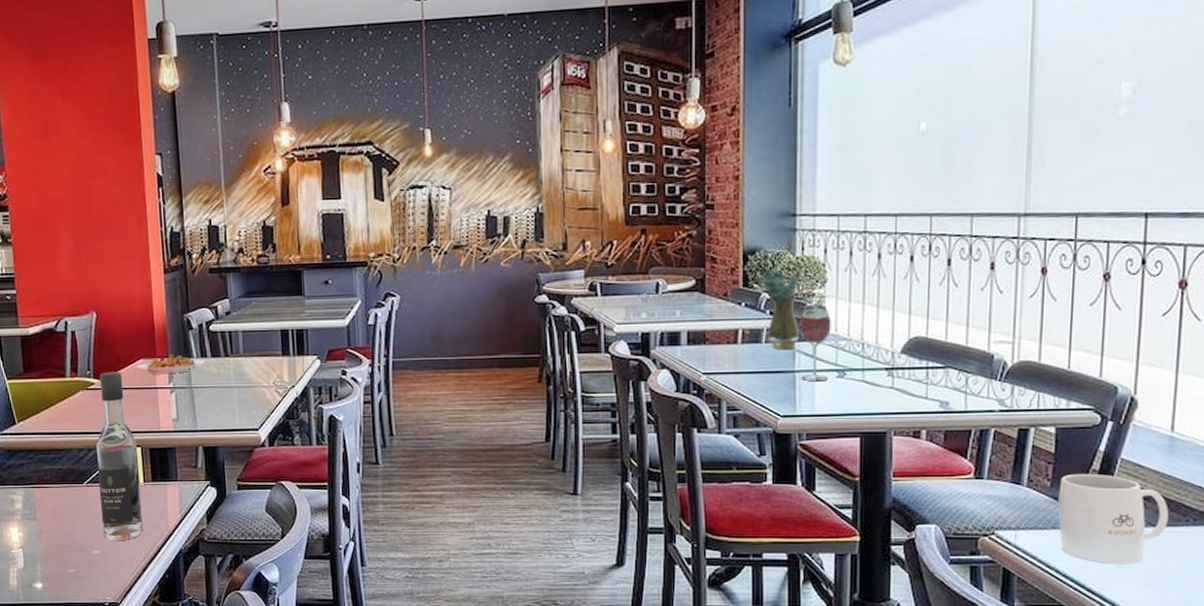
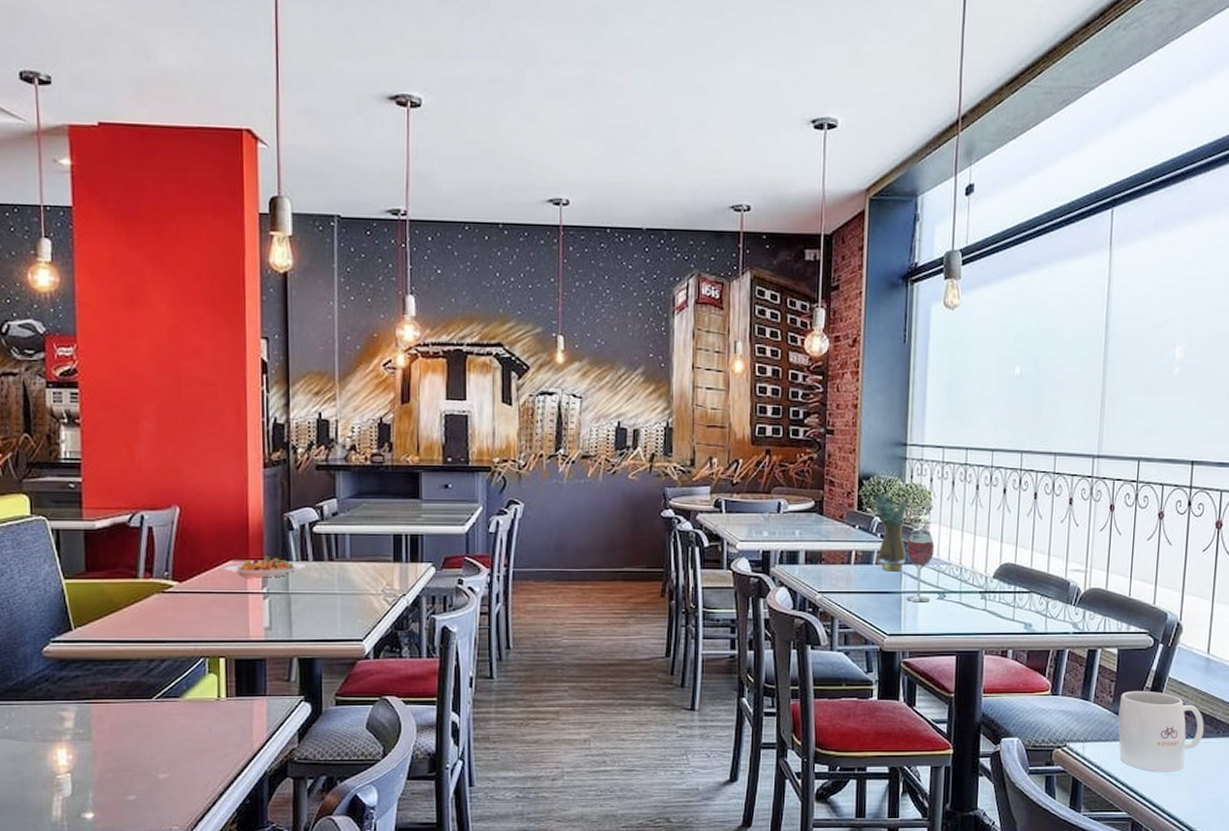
bottle: present [96,371,143,541] -> none [170,573,222,764]

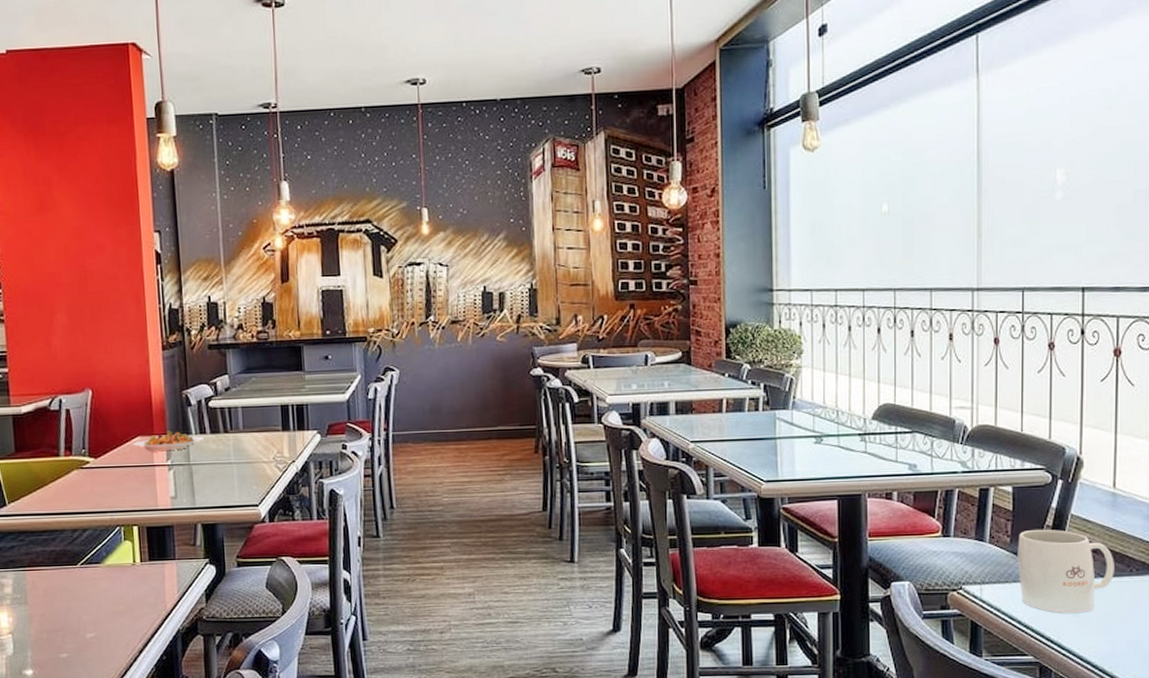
vase: present [873,490,907,572] -> none [742,338,779,418]
wineglass: present [906,530,935,603] -> none [779,375,808,448]

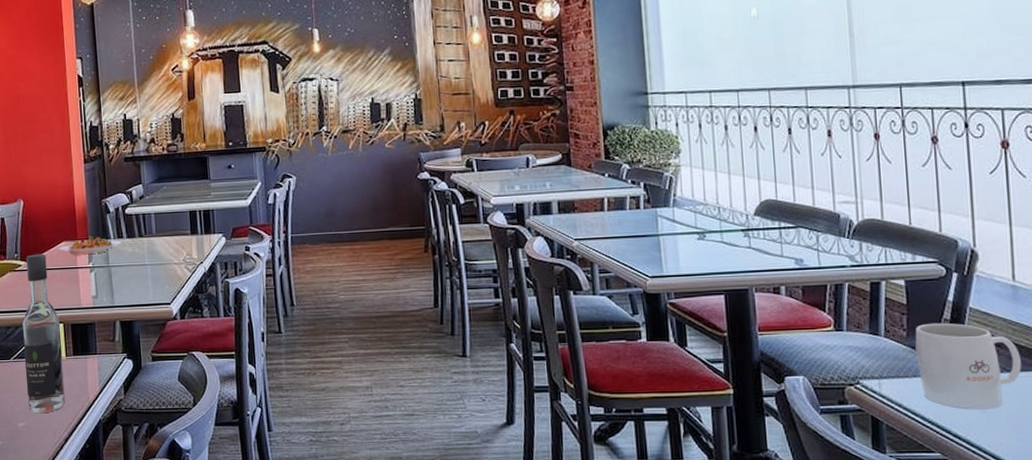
bottle: none [91,449,140,624] -> present [22,253,65,414]

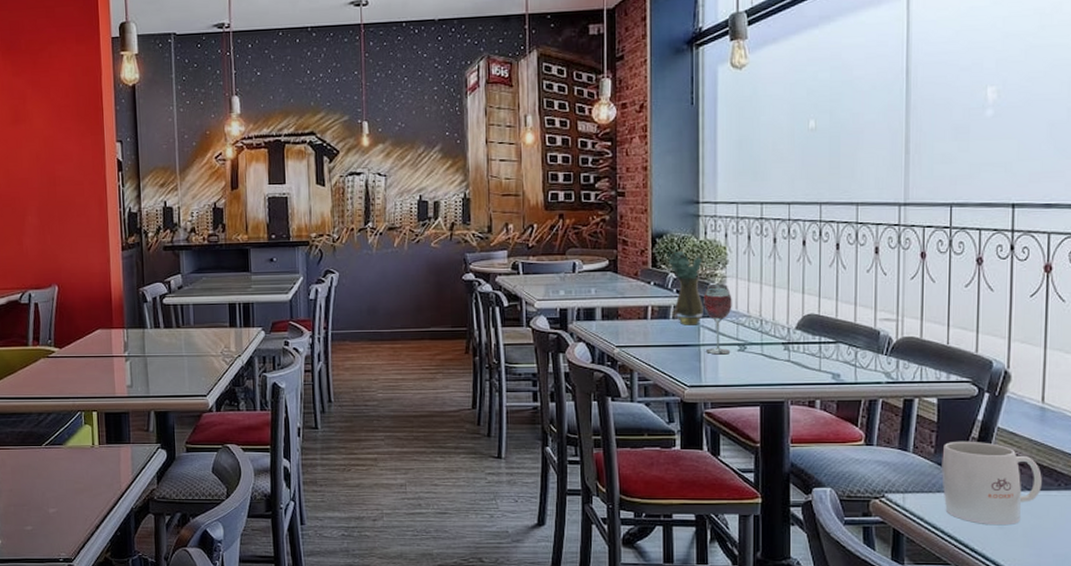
bottle: present [22,253,65,414] -> none [55,341,97,500]
salad: present [59,236,122,256] -> none [94,324,159,344]
vase: none [620,139,660,216] -> present [668,248,703,325]
wineglass: none [659,173,690,244] -> present [703,284,732,355]

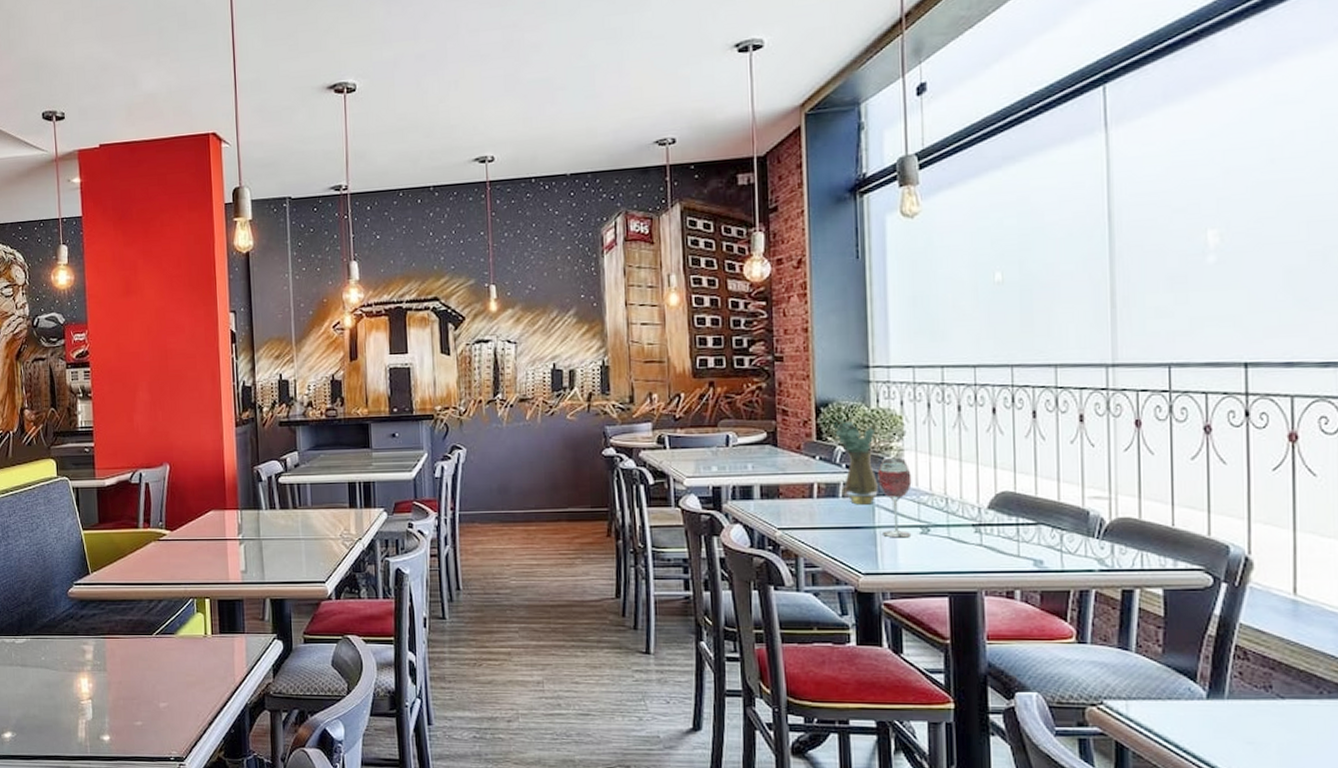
mug: present [941,441,1042,526] -> none [1172,639,1299,741]

